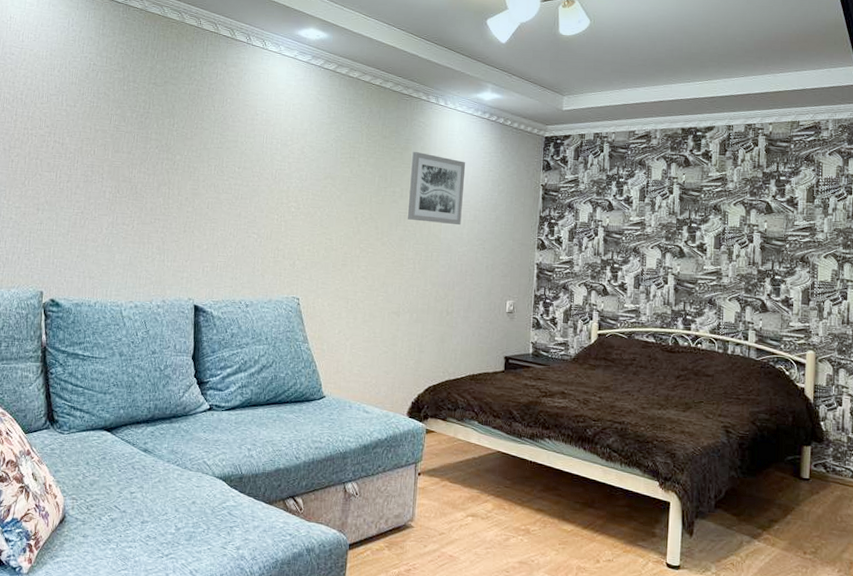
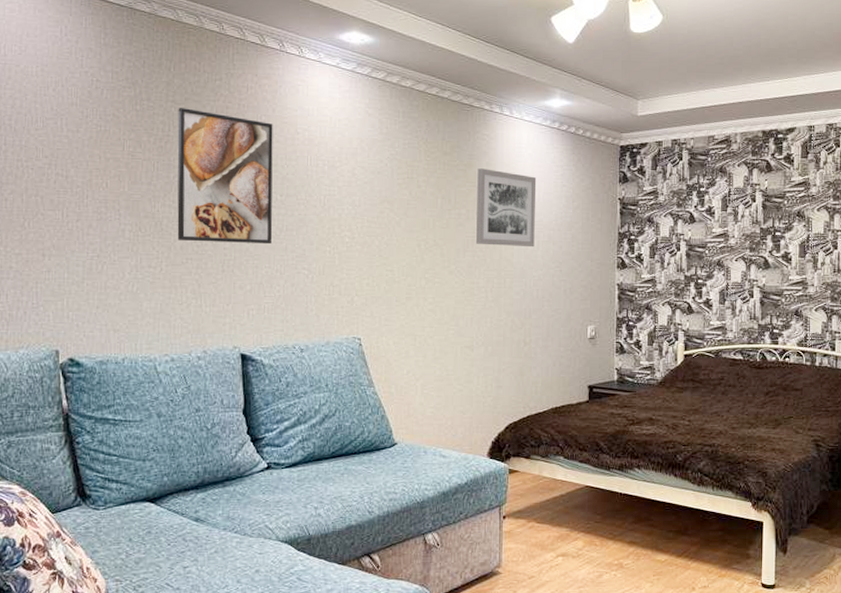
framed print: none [148,89,237,210] -> present [177,108,273,245]

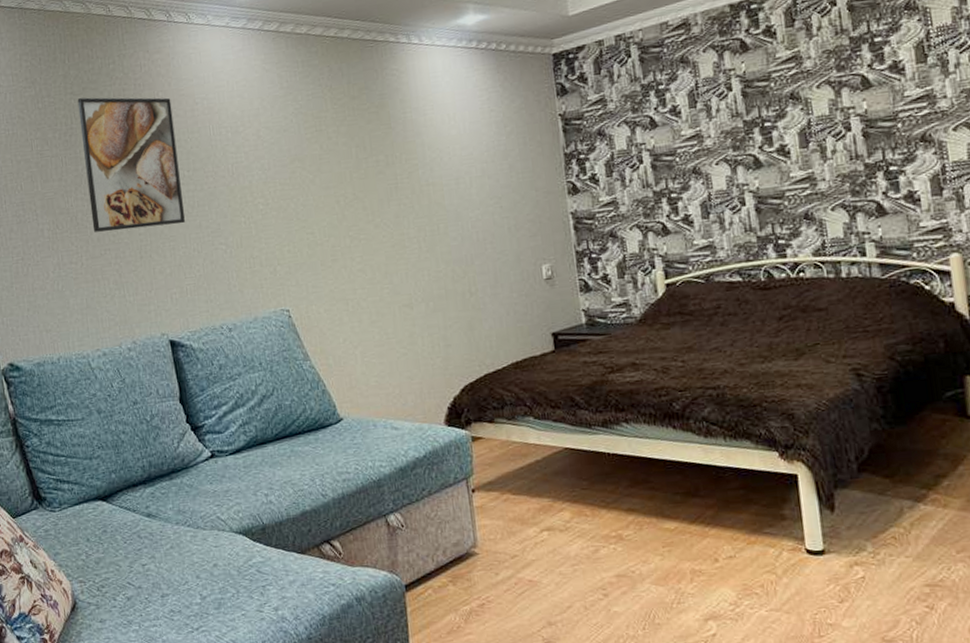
wall art: present [475,168,537,248] -> none [391,106,467,191]

